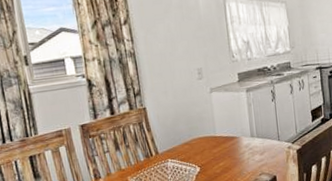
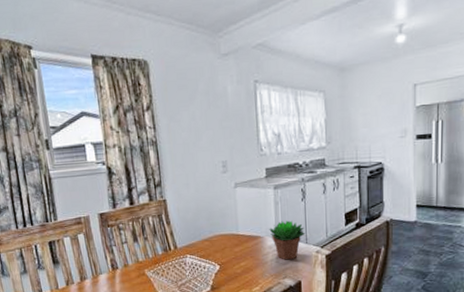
succulent plant: none [244,120,278,158] -> present [269,220,306,260]

